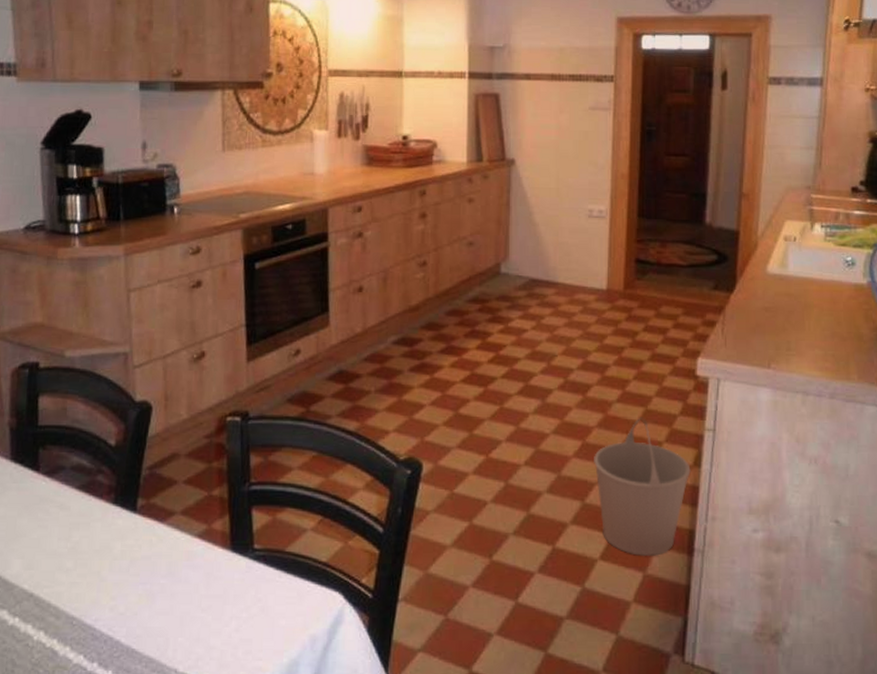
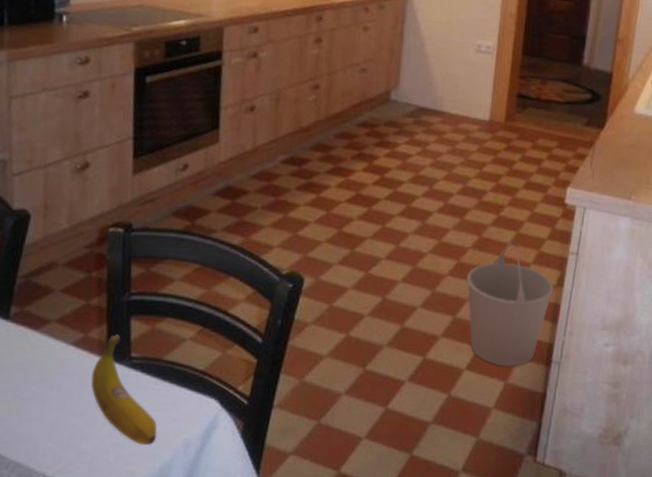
fruit: none [216,525,283,640] -> present [91,334,157,445]

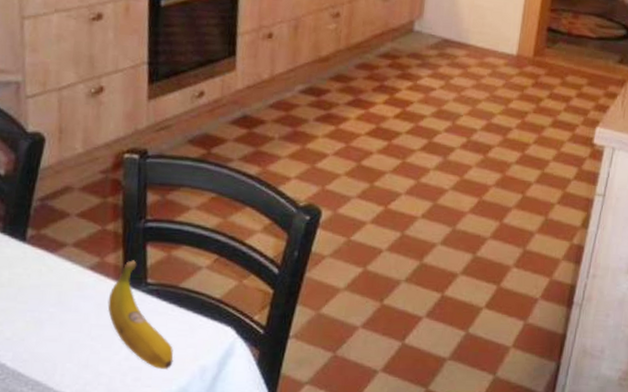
bucket: present [466,240,554,367] -> none [488,179,579,307]

